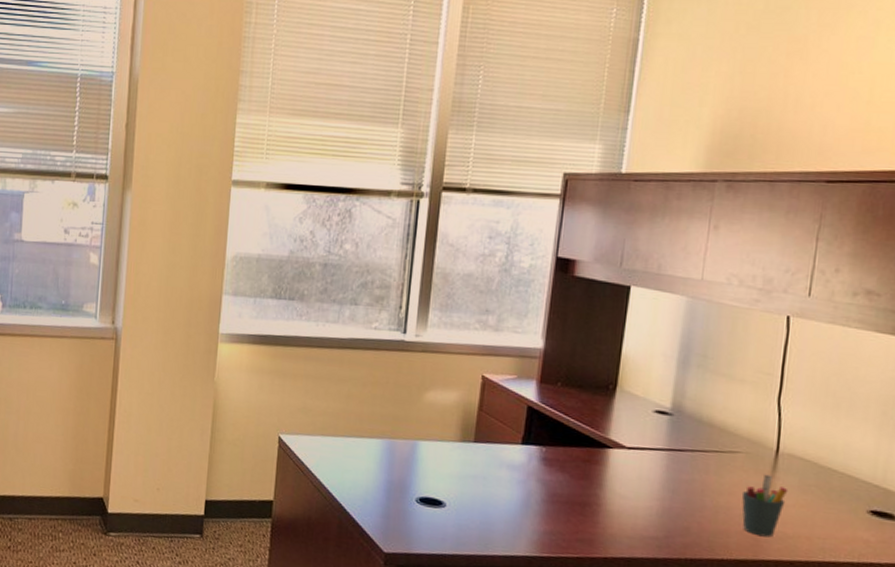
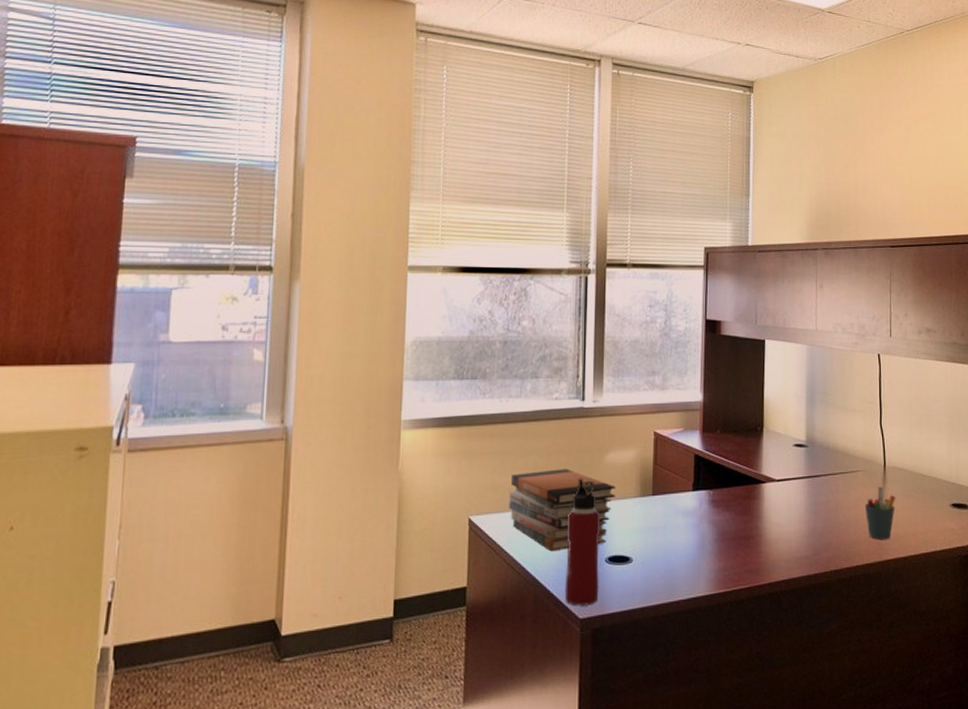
book stack: none [319,399,433,483] -> present [509,468,615,552]
water bottle: none [370,413,414,542] -> present [564,478,601,606]

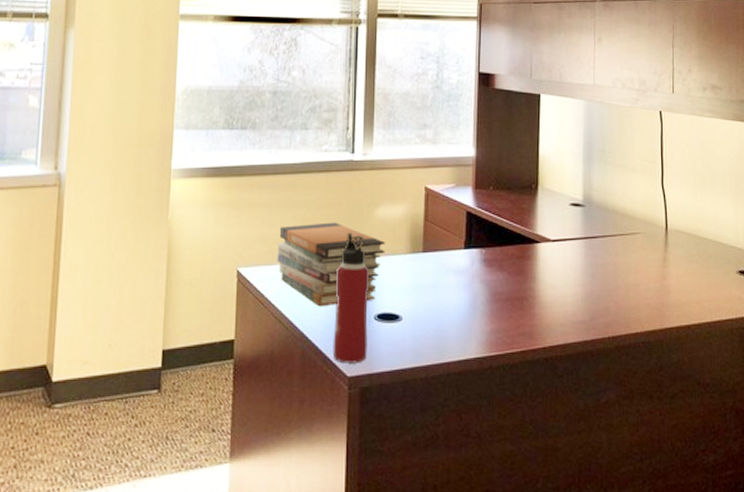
pen holder: present [864,486,896,540] -> none [644,250,679,307]

